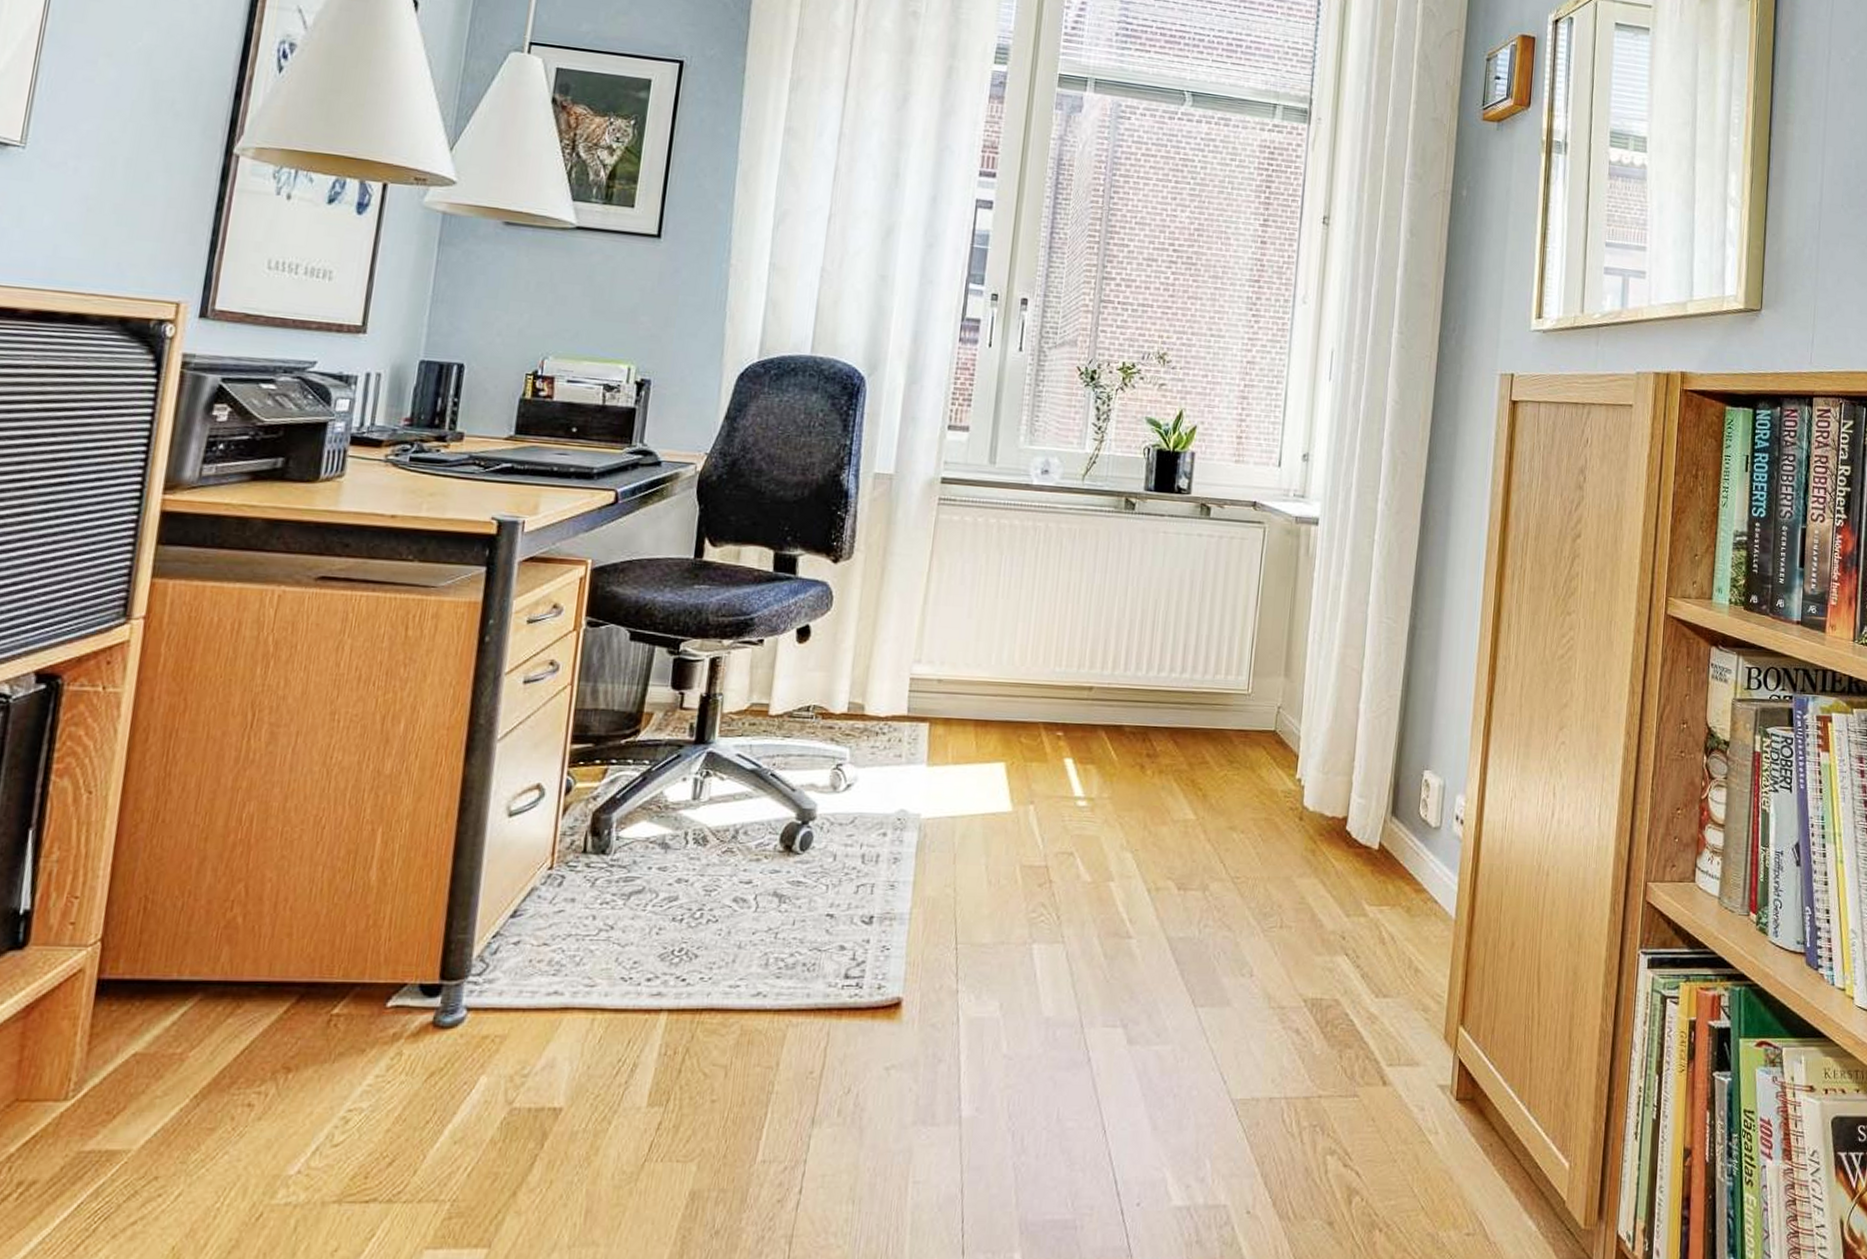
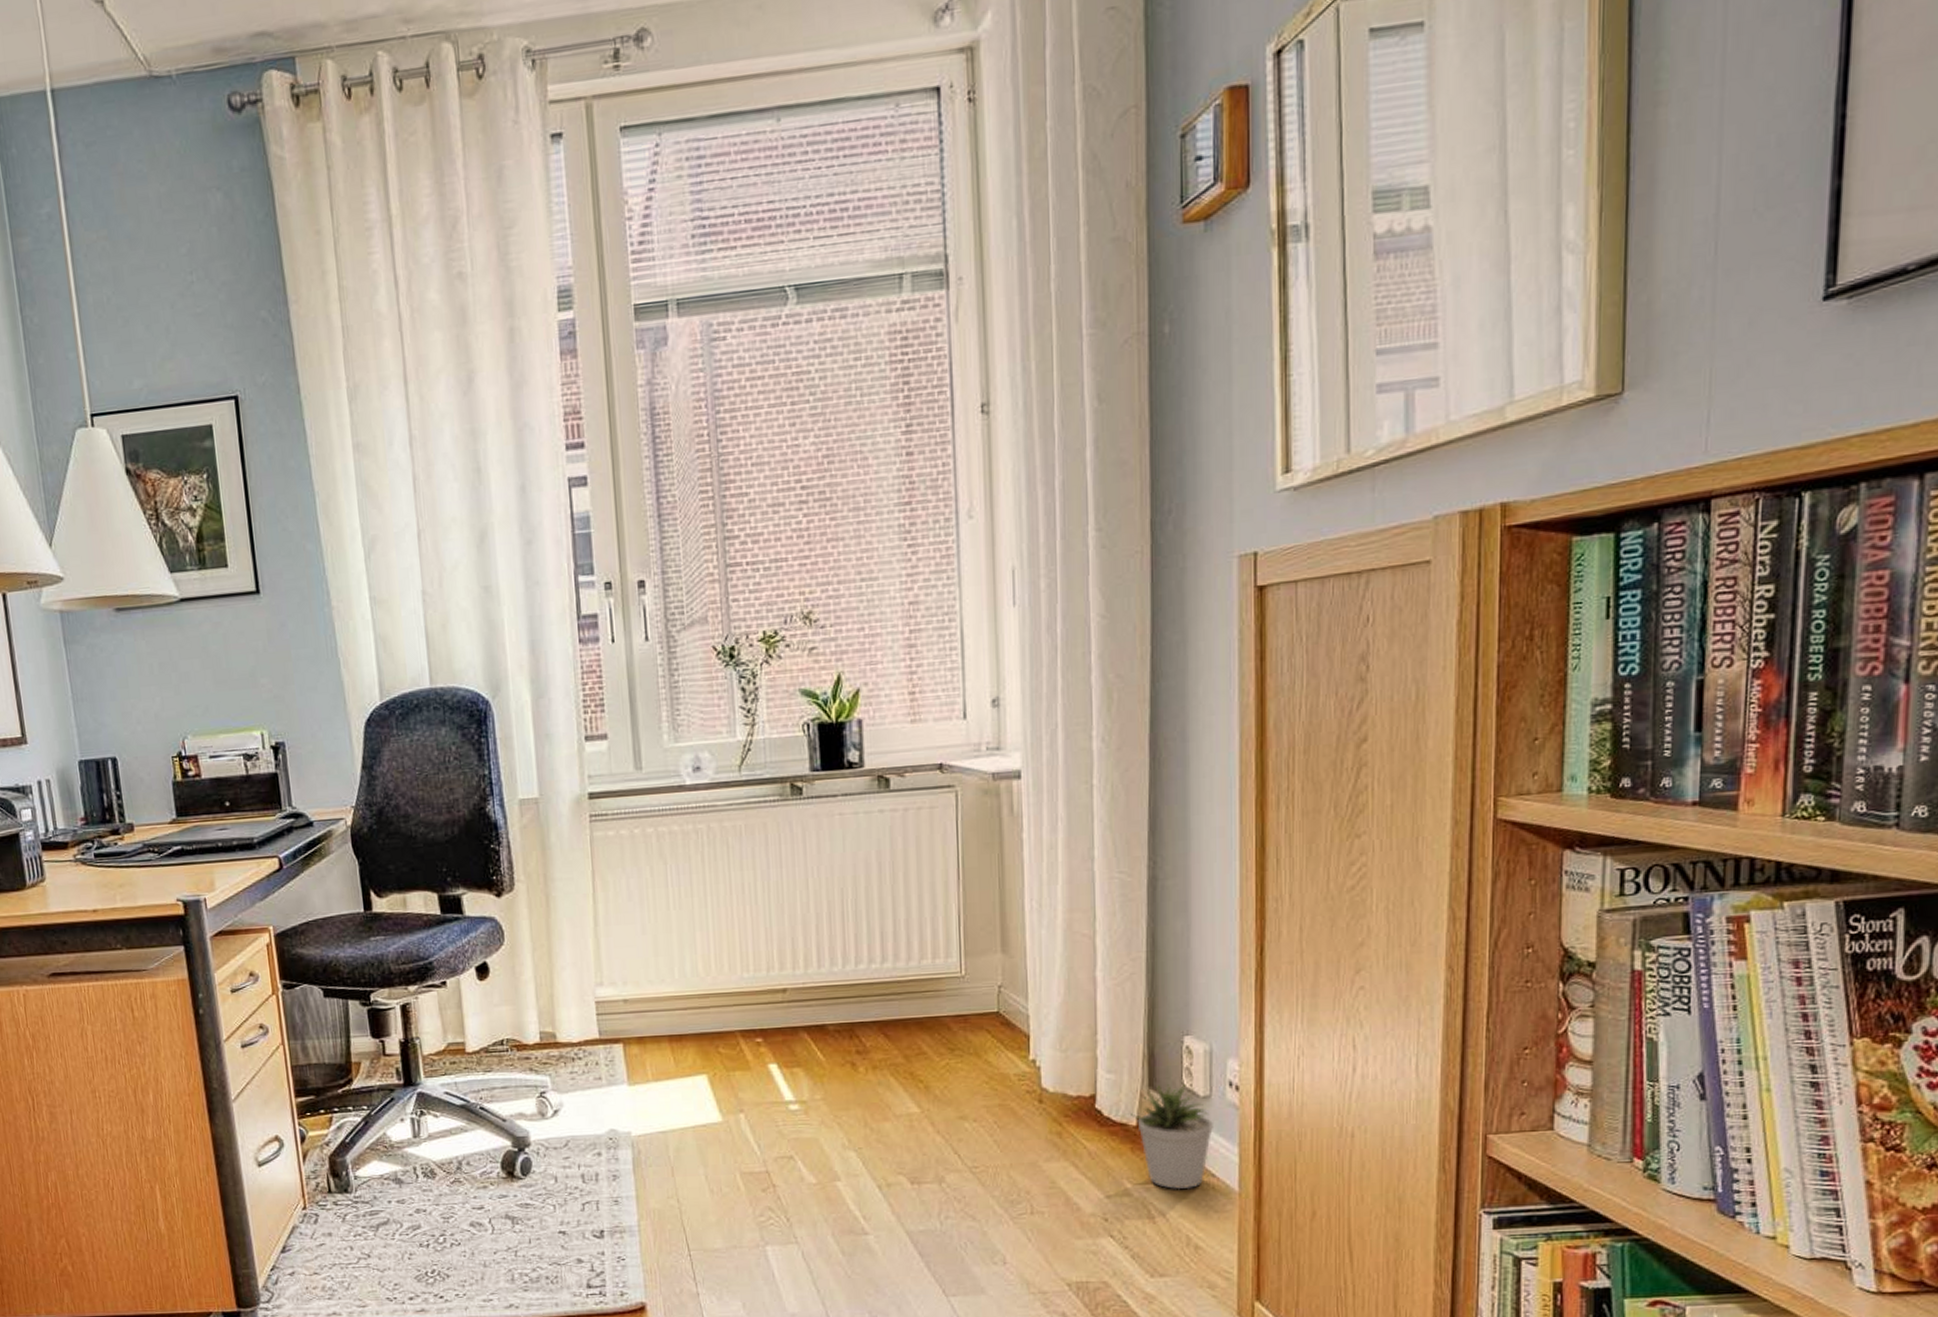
potted plant: none [1374,813,1441,914] -> present [1131,1084,1215,1190]

